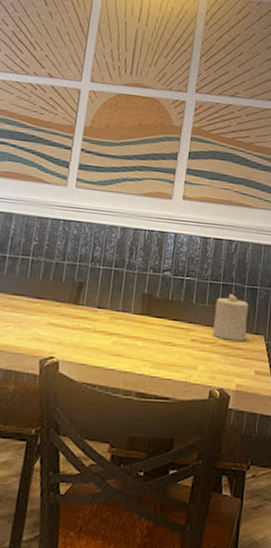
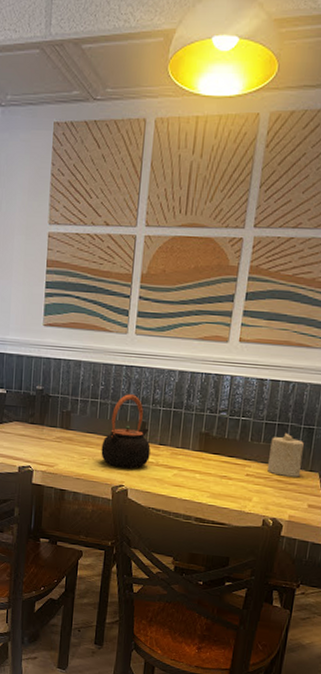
teapot: none [29,251,88,337] -> present [101,394,151,469]

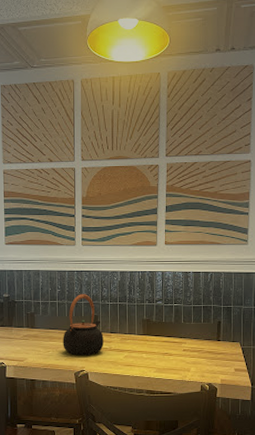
candle: present [267,432,304,477] -> none [200,313,226,348]

